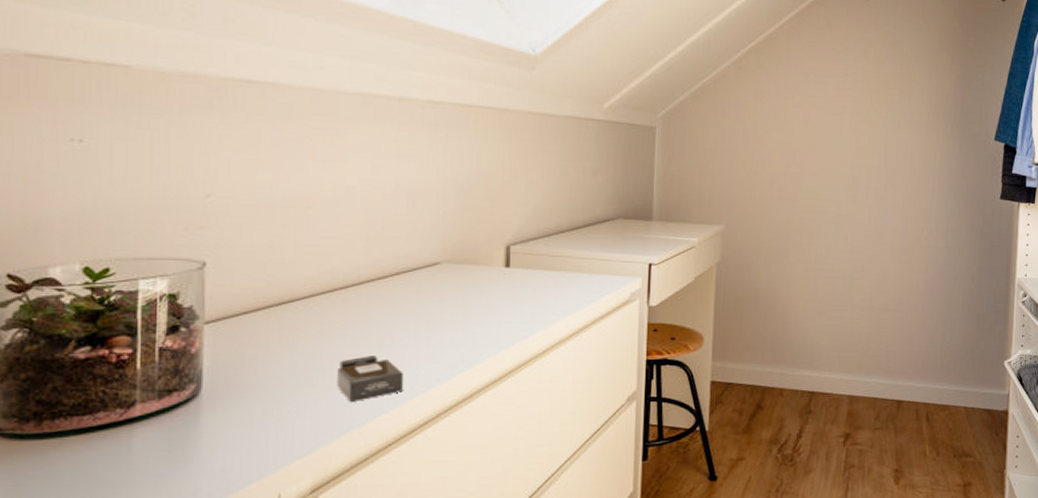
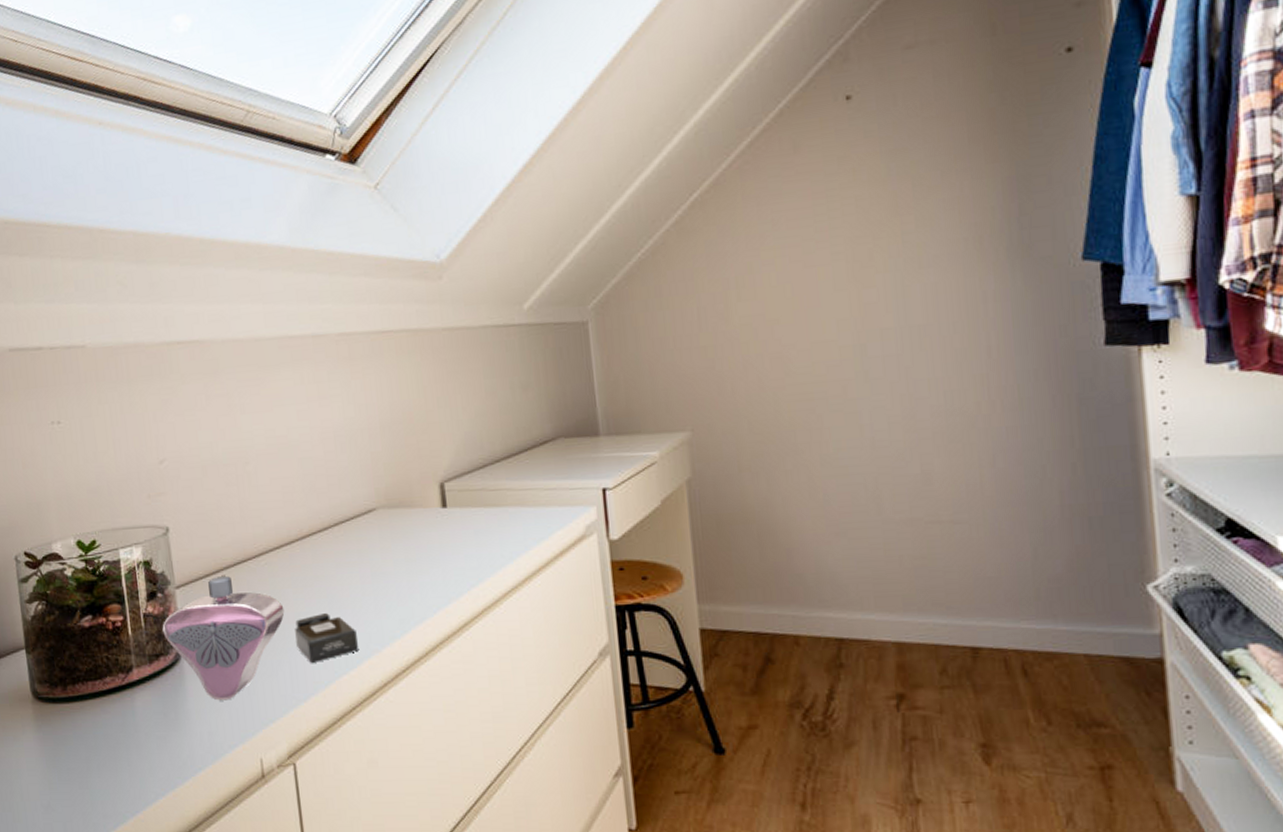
perfume bottle: none [181,315,329,438] -> present [162,576,285,701]

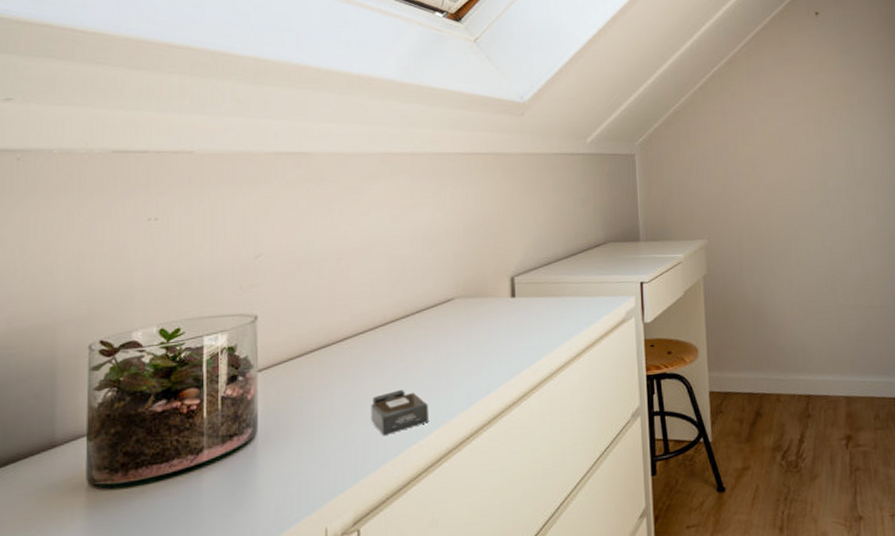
perfume bottle: present [162,576,285,701] -> none [239,359,363,476]

